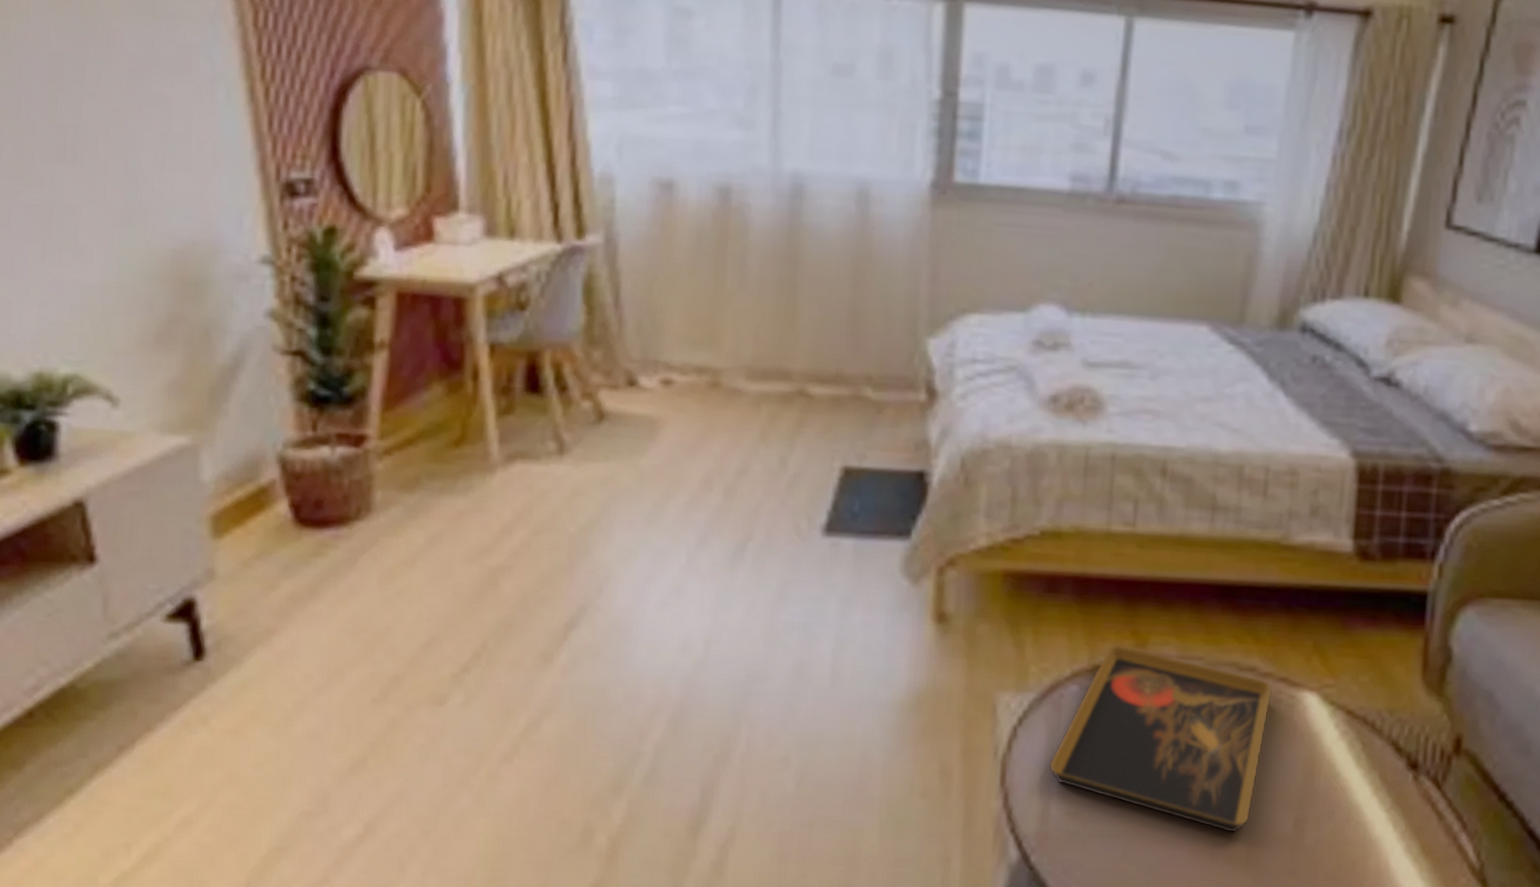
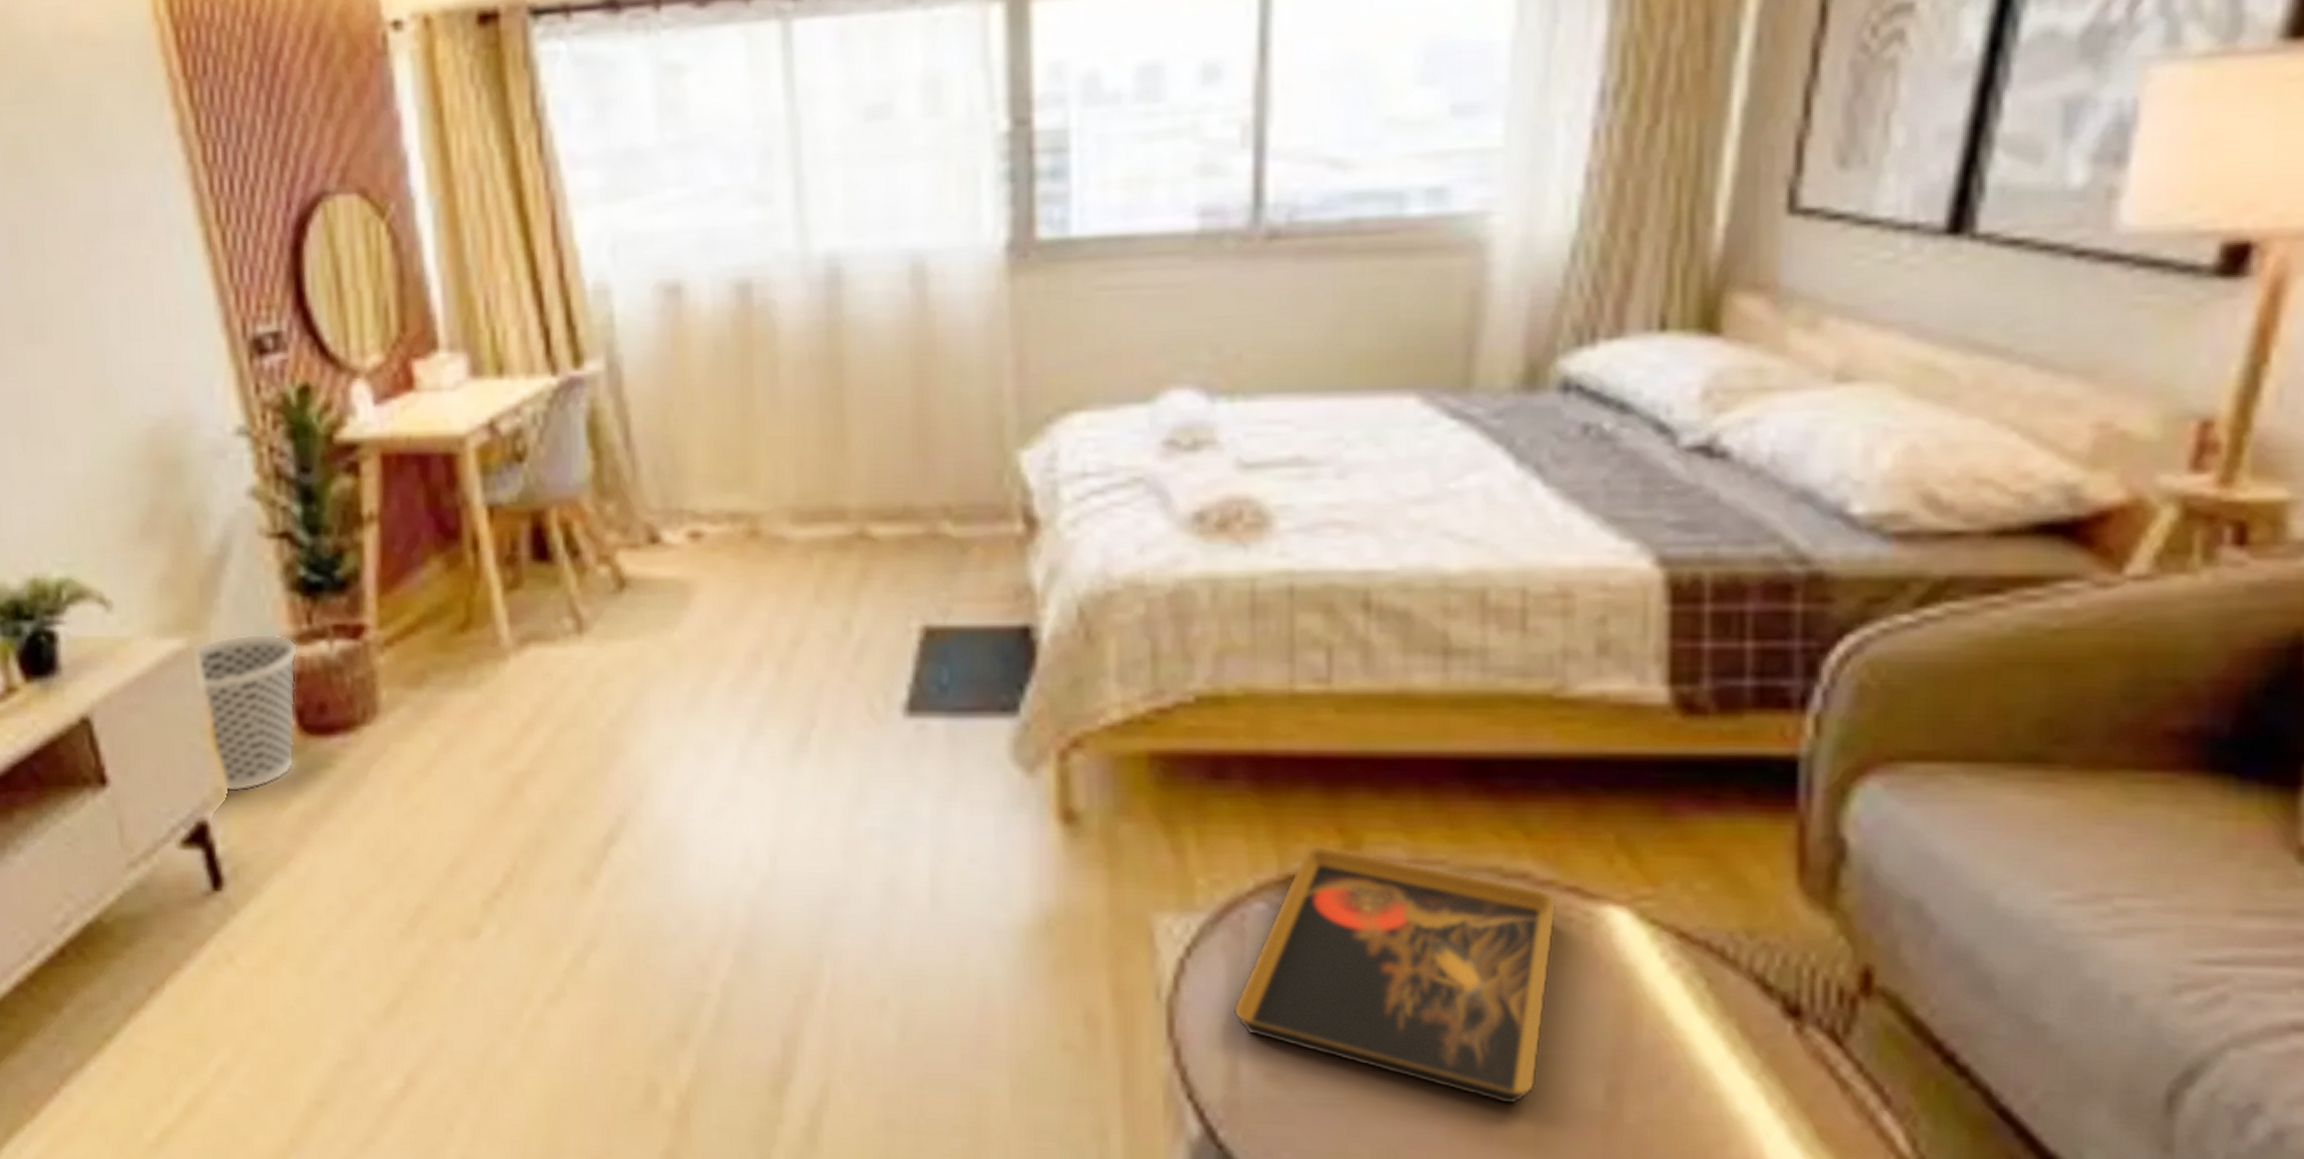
wastebasket: none [198,435,301,574] -> present [194,633,299,792]

